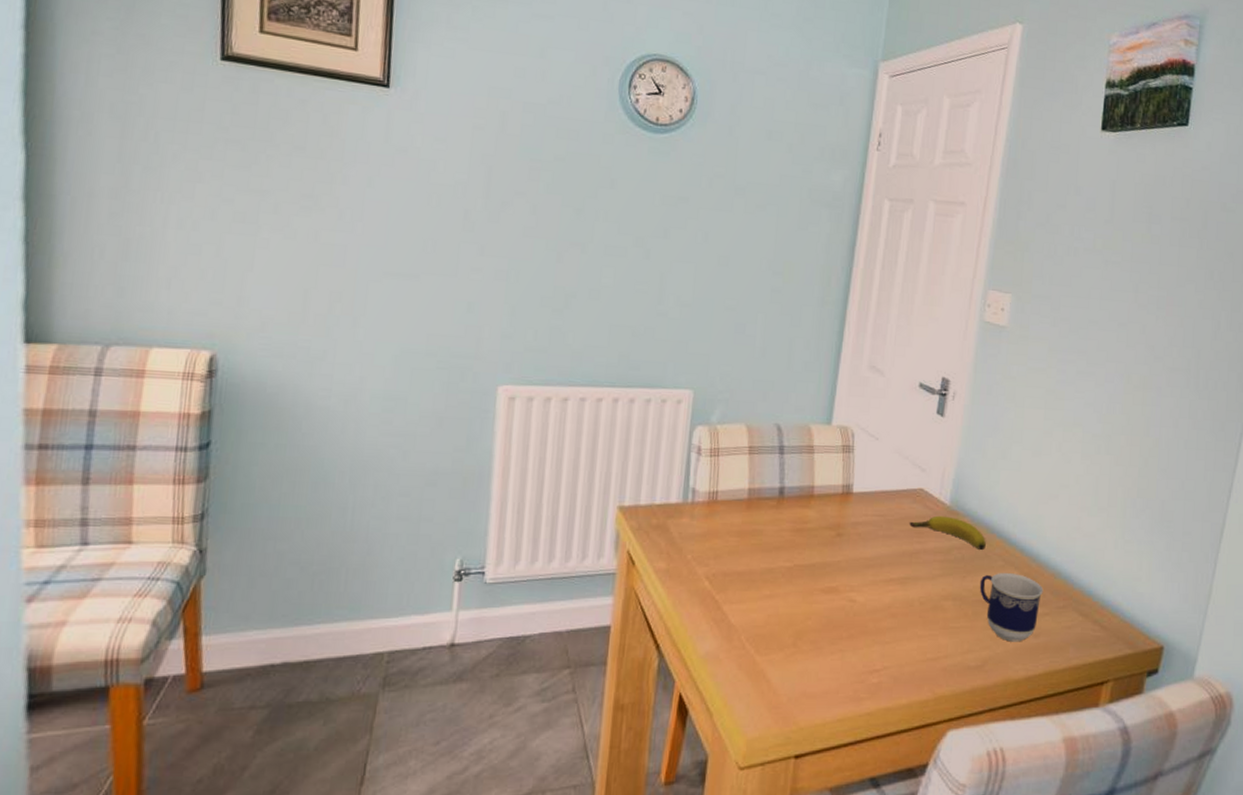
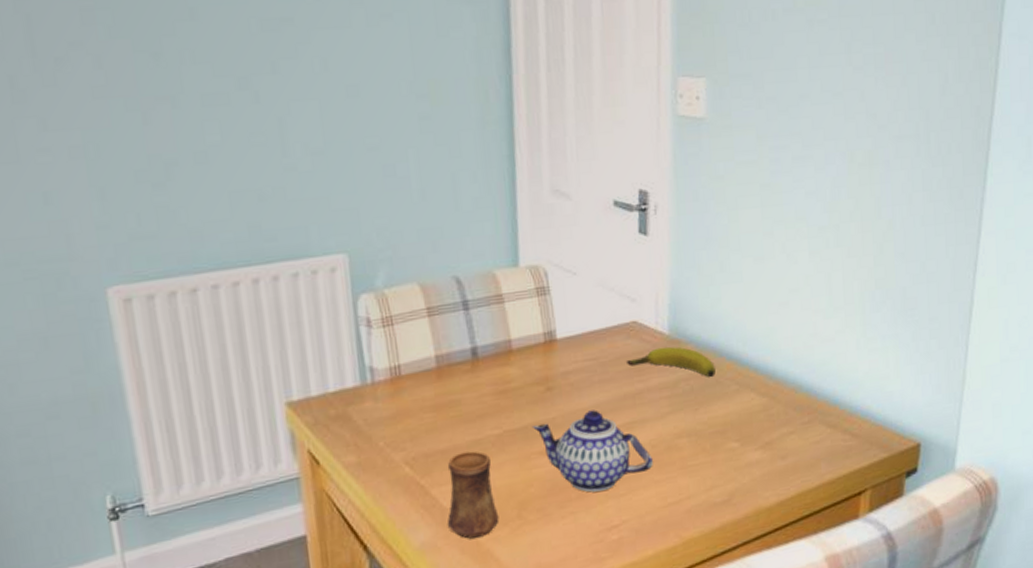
cup: none [732,577,778,657] -> present [447,451,499,539]
teapot: none [818,560,919,635] -> present [531,410,653,492]
cup: present [979,572,1043,642] -> none [714,395,785,469]

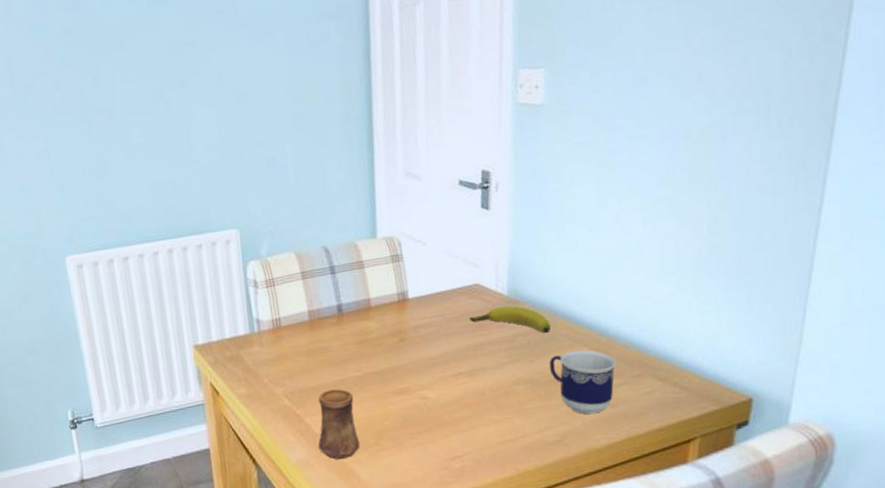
teapot: present [531,410,653,492] -> none [387,358,493,427]
cup: none [714,395,785,469] -> present [549,350,617,415]

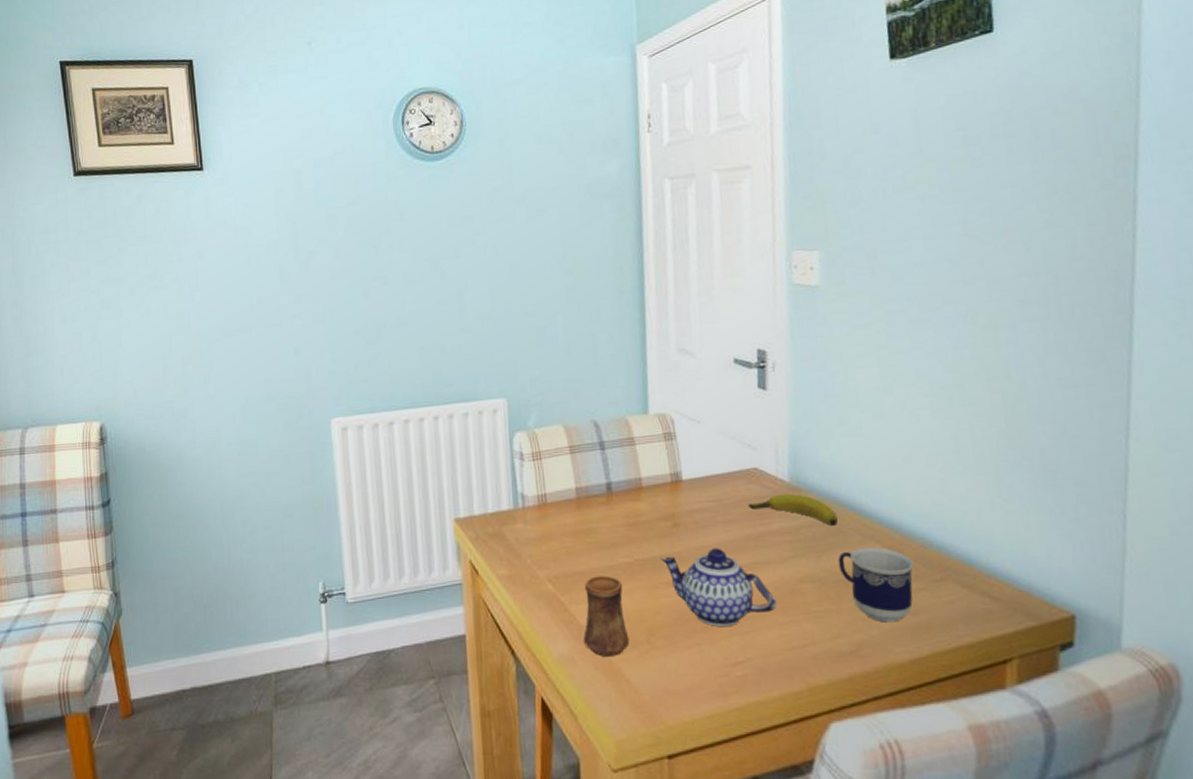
teapot: none [387,358,493,427] -> present [659,548,777,626]

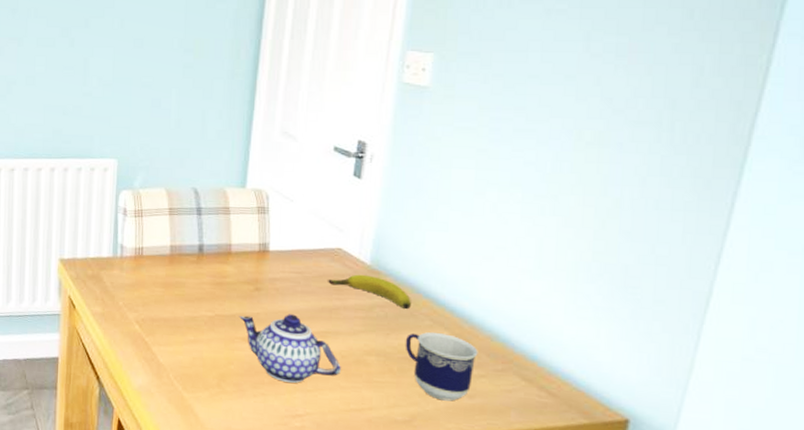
cup: present [584,575,630,656] -> none [162,324,202,394]

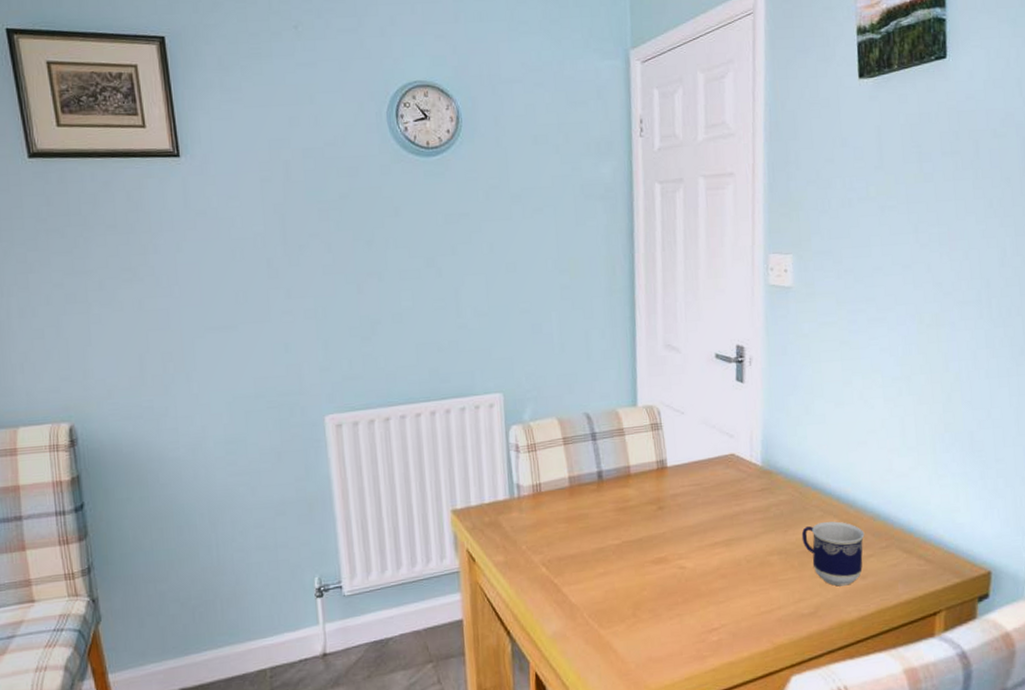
teapot: present [238,314,341,383] -> none [645,527,748,598]
banana: present [328,274,411,309] -> none [726,476,802,504]

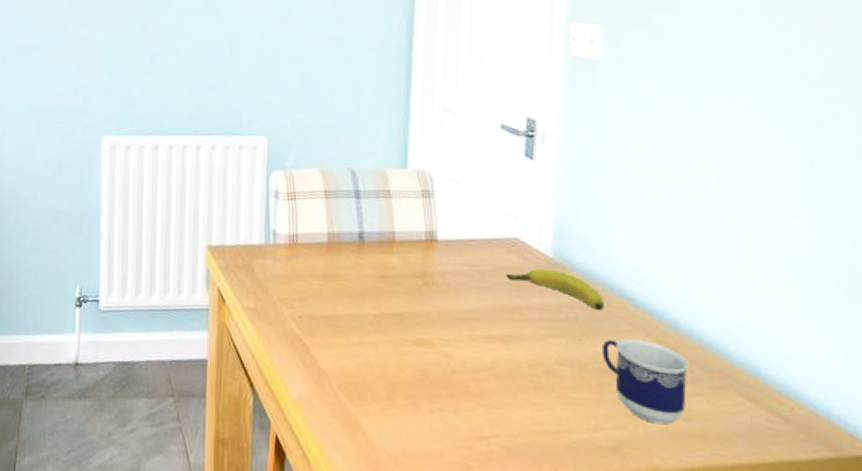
banana: none [726,476,802,504] -> present [506,268,604,310]

